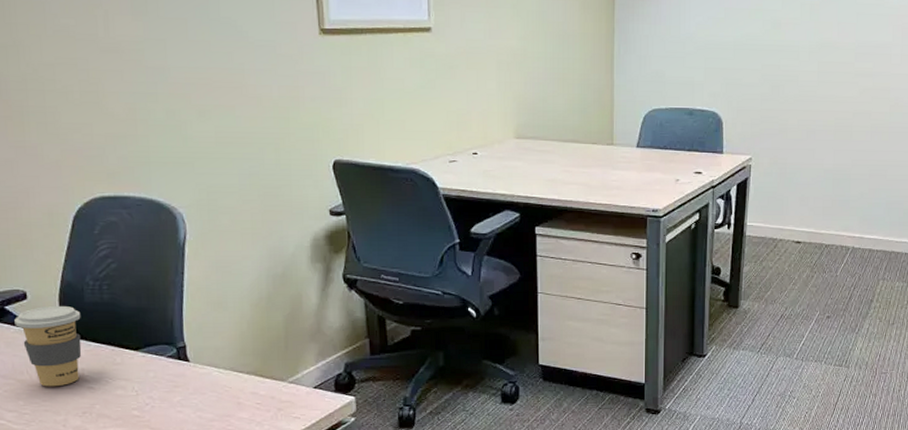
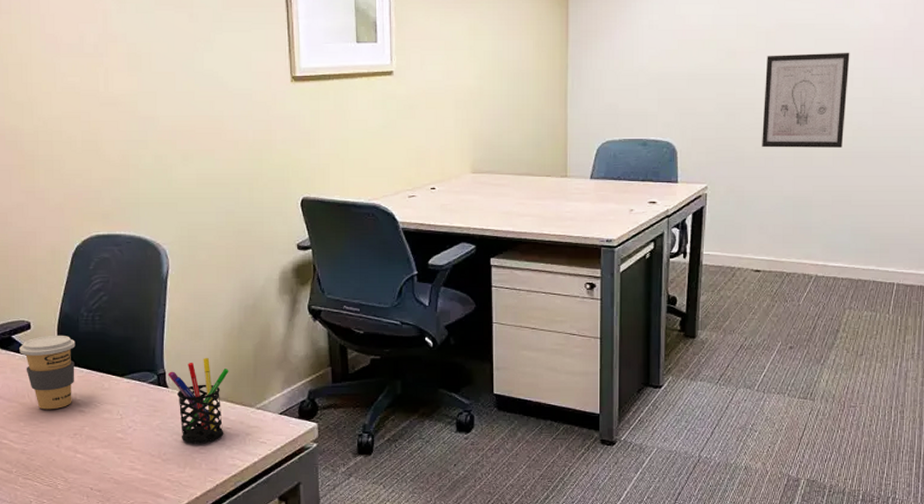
pen holder: none [189,330,257,421] -> present [168,358,229,444]
wall art: none [804,27,889,123] -> present [762,52,850,148]

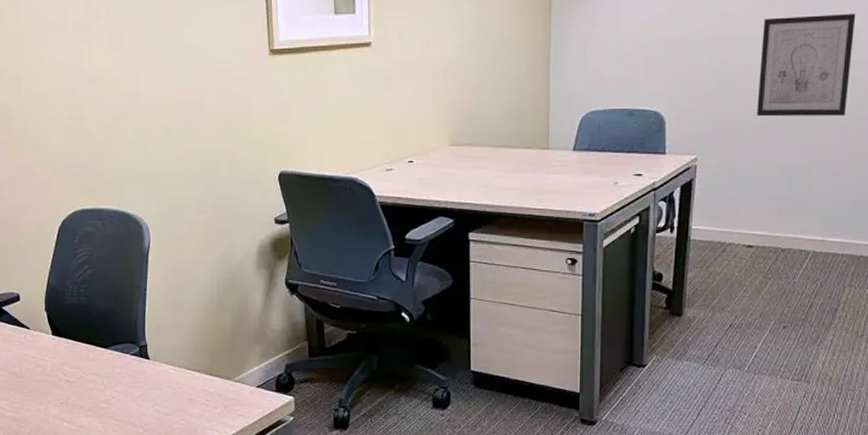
coffee cup: present [19,335,76,410] -> none [9,306,62,379]
pen holder: present [168,358,229,444] -> none [149,331,208,415]

